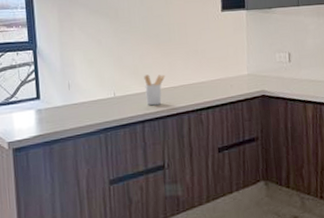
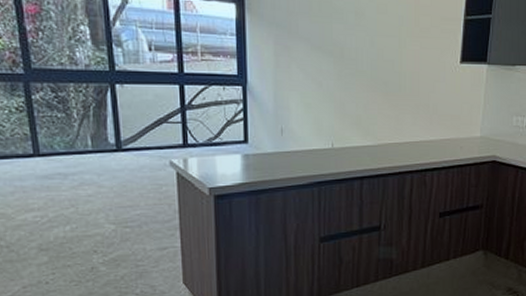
utensil holder: present [144,74,166,106] -> none [367,127,391,162]

